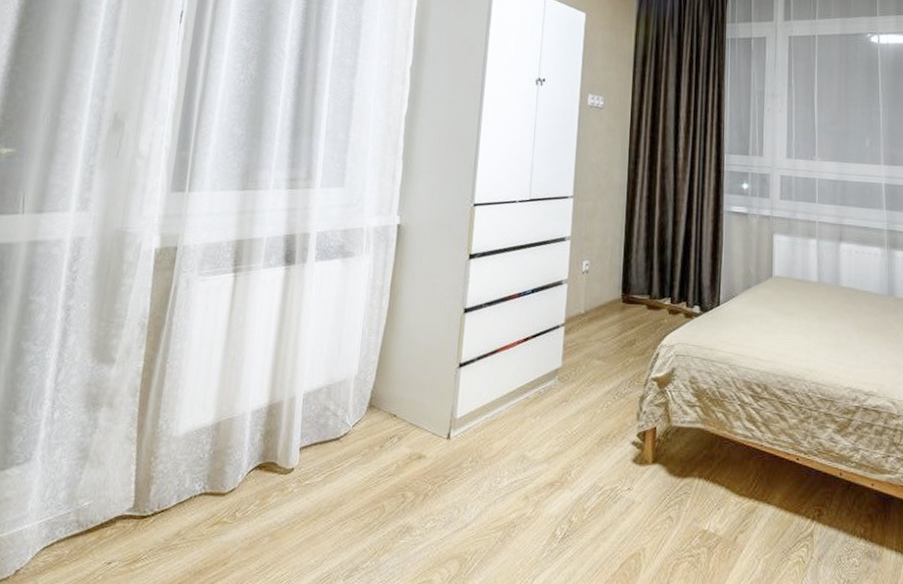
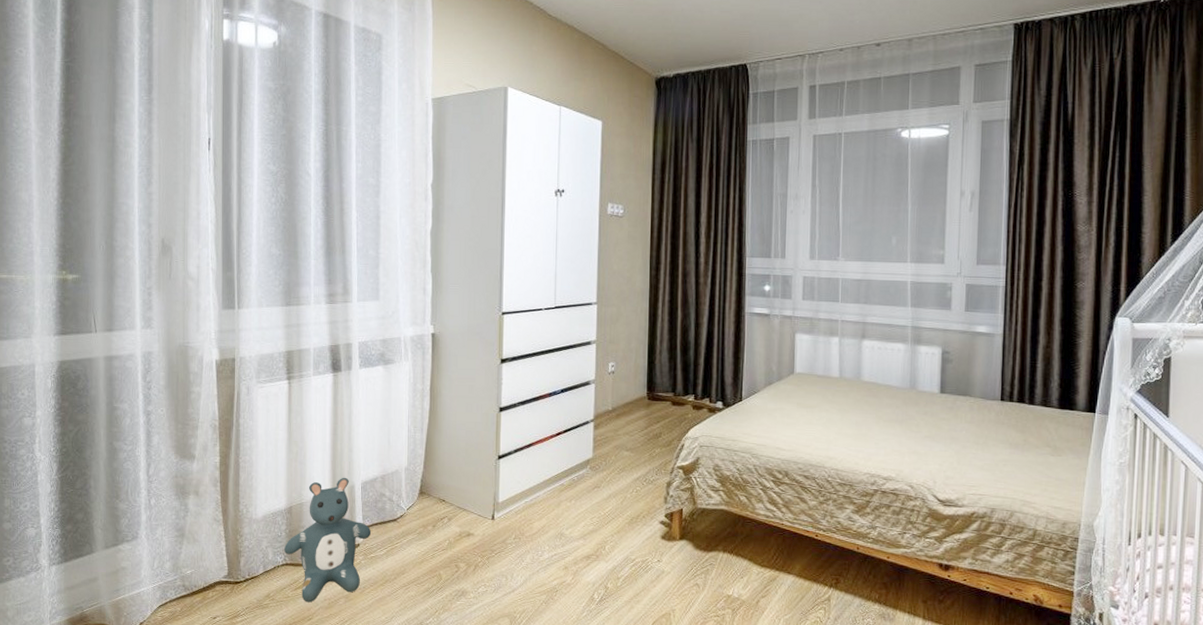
stuffed animal: none [204,387,310,542] -> present [283,477,372,603]

